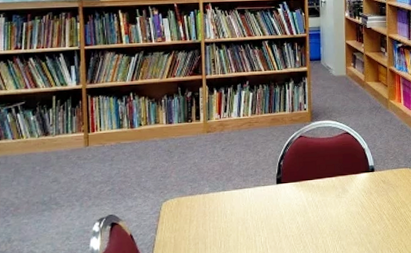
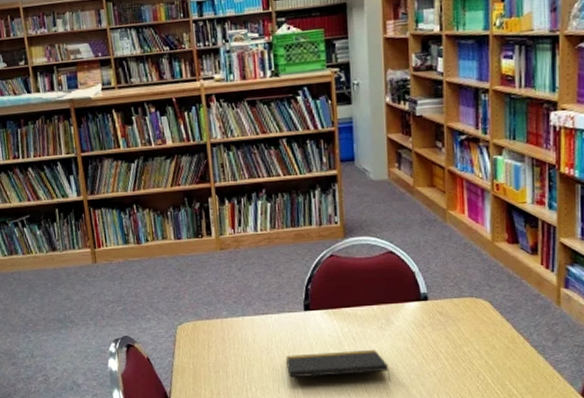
notepad: none [259,214,346,245] -> present [286,349,391,382]

